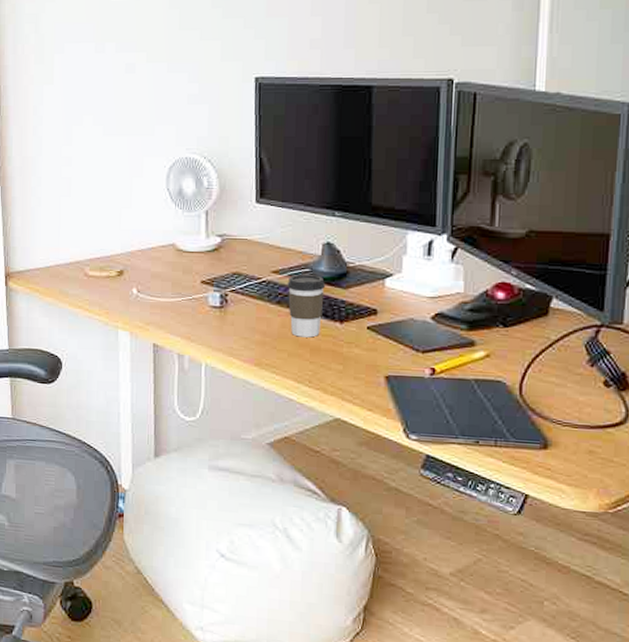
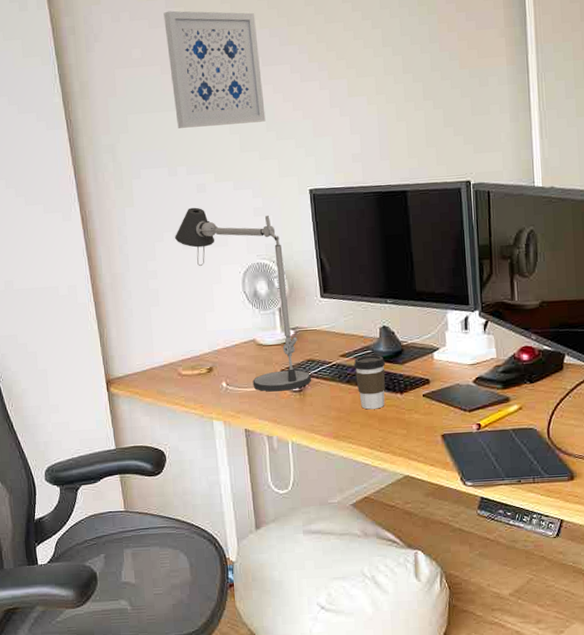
desk lamp: none [96,89,235,305] -> present [175,207,311,392]

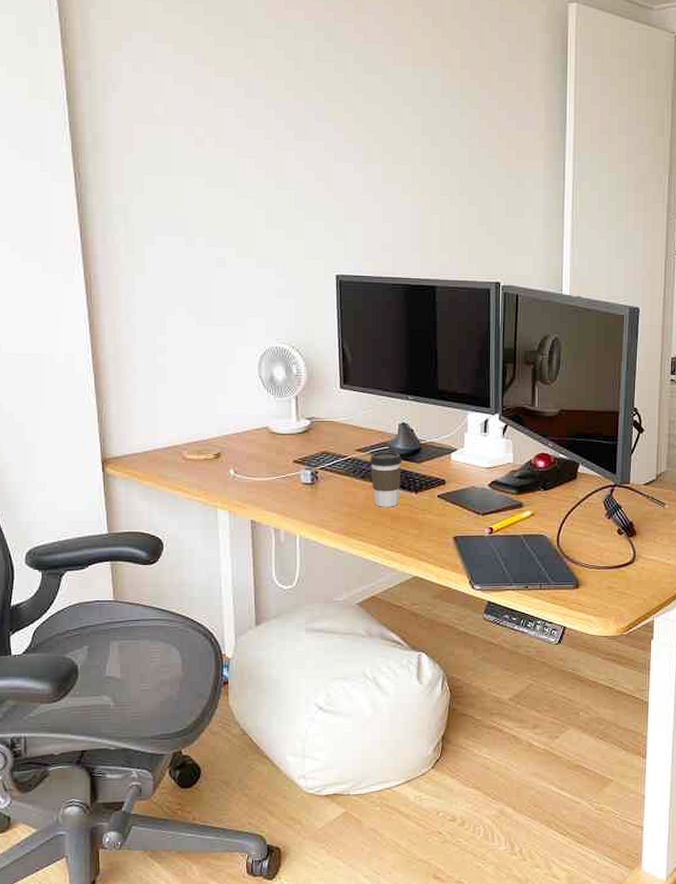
wall art: present [163,10,266,128] -> none [192,68,295,199]
desk lamp: present [175,207,311,392] -> none [189,282,324,483]

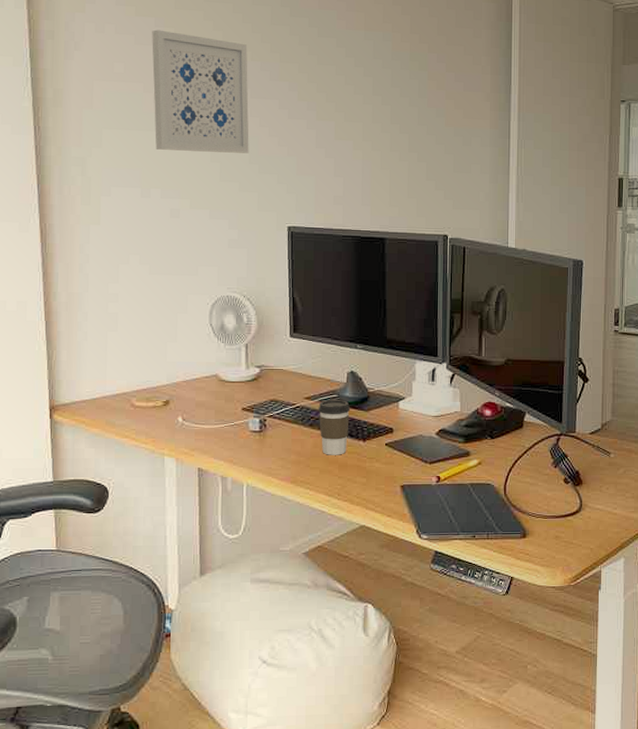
wall art: none [192,68,295,199] -> present [152,29,249,154]

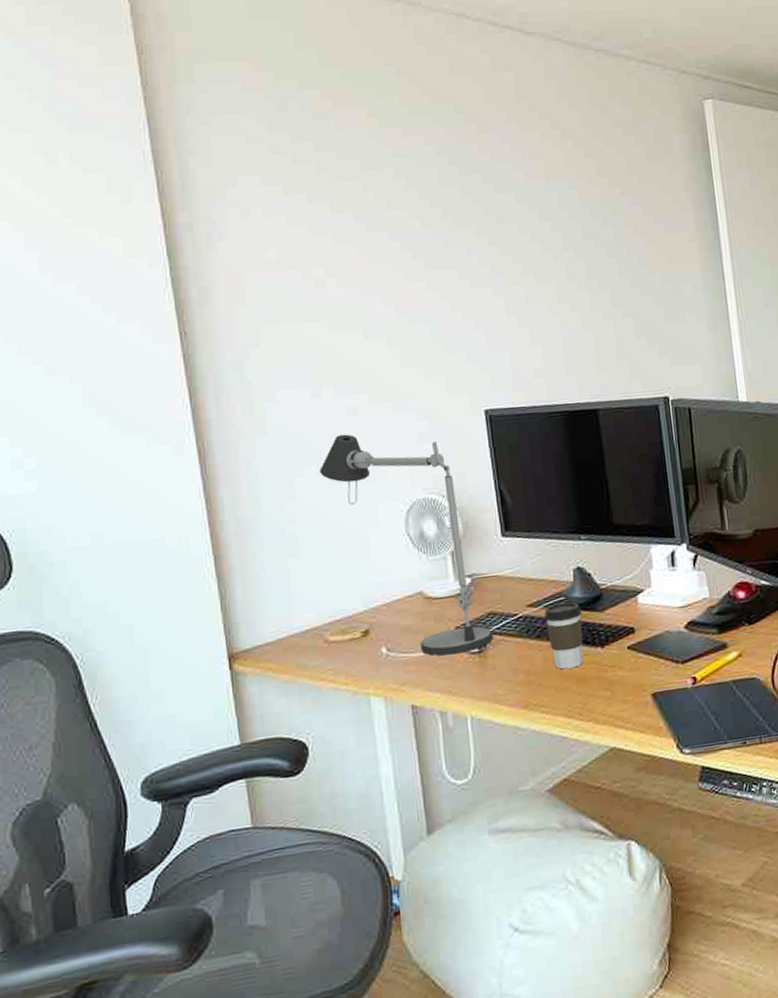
desk lamp: none [142,232,273,430] -> present [320,434,493,656]
wall art: present [152,29,249,154] -> none [305,207,431,341]

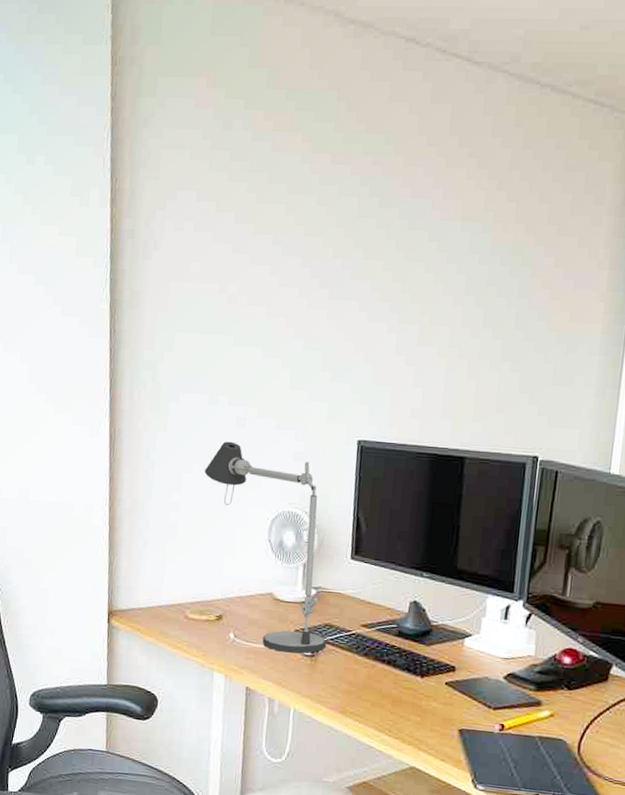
coffee cup: present [544,602,584,670] -> none [374,629,410,690]

